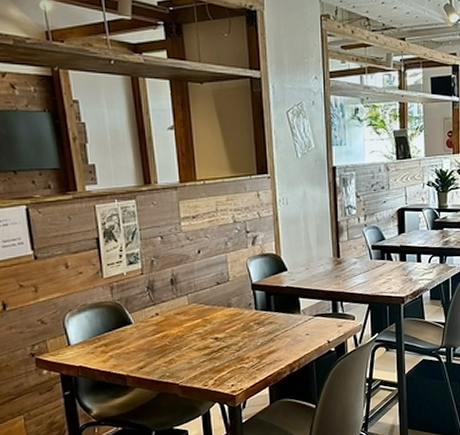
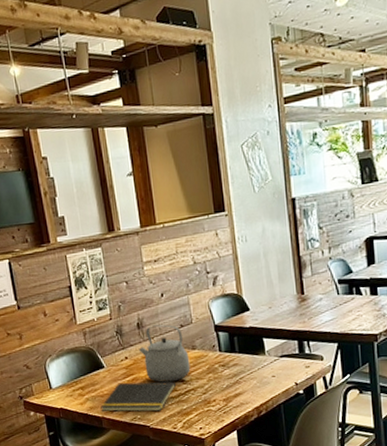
notepad: none [126,339,209,370] -> present [100,381,176,412]
tea kettle: none [172,281,225,340] -> present [139,324,191,382]

